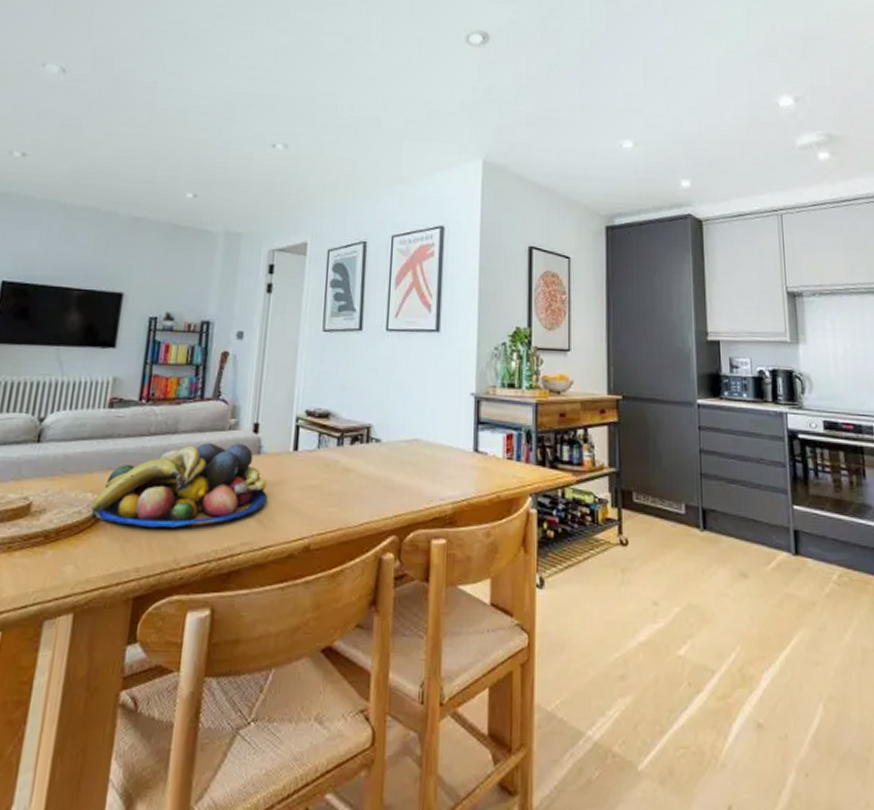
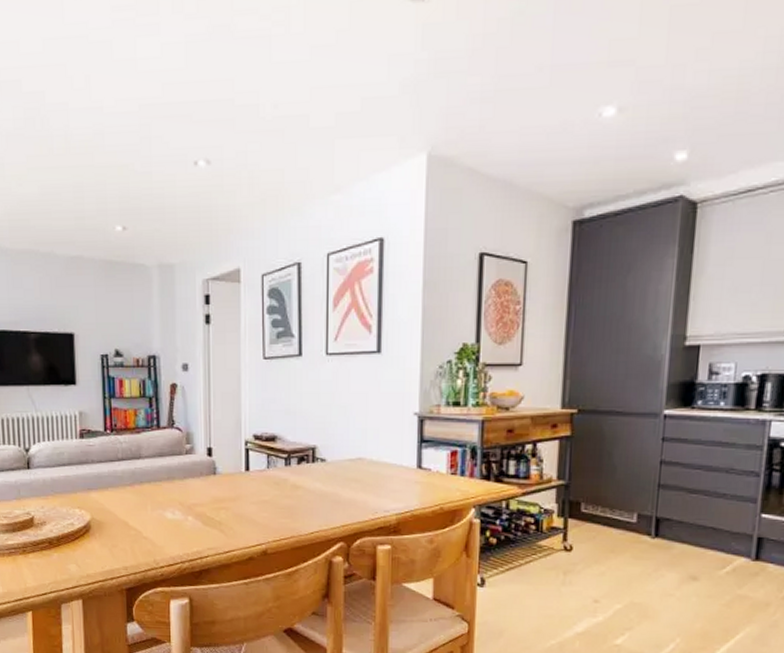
fruit bowl: present [91,442,267,527] -> none [81,465,226,536]

